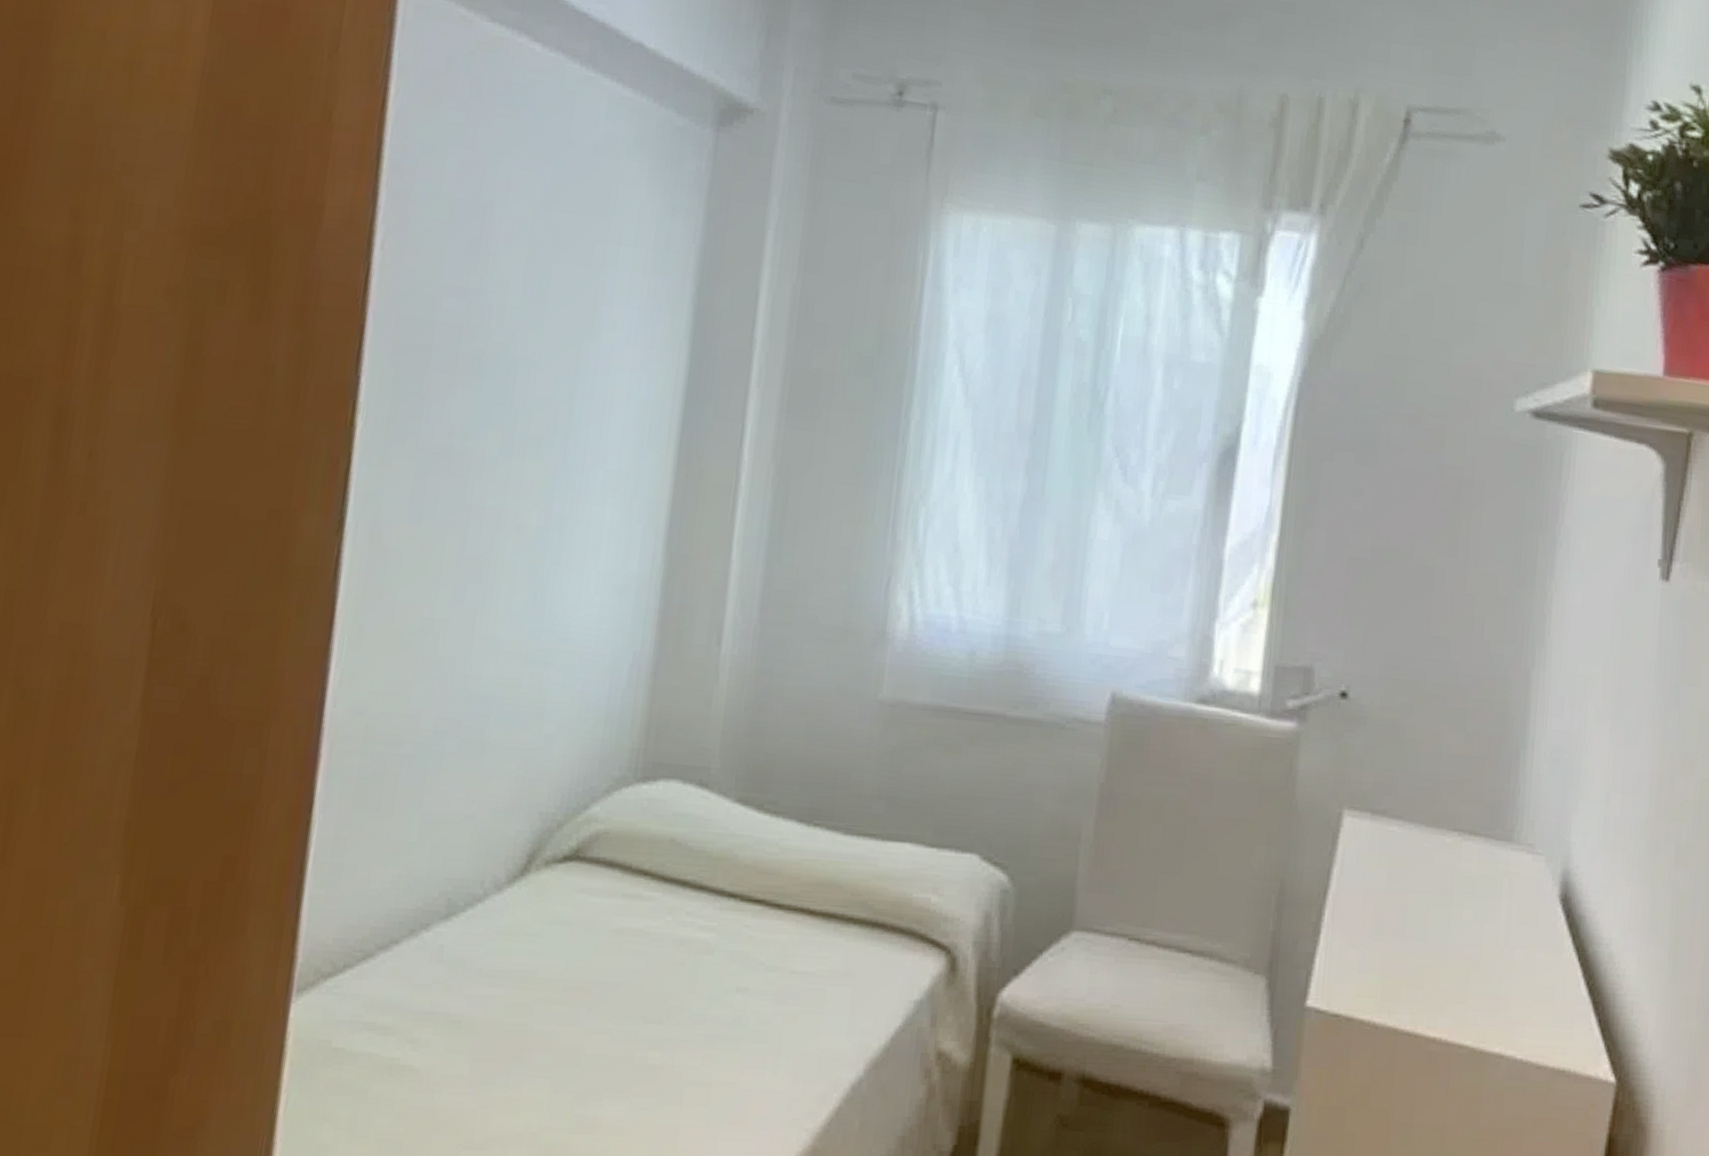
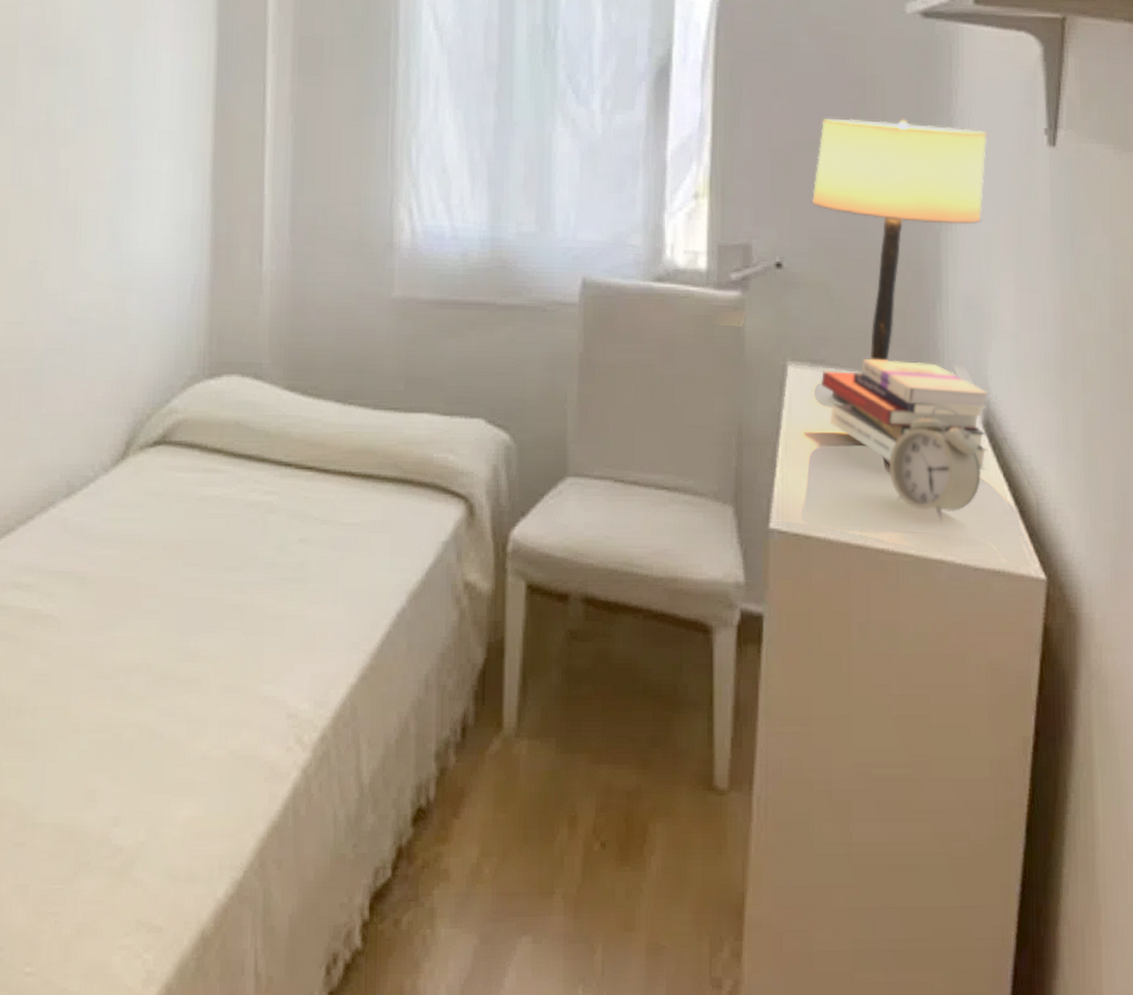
books: none [1380,813,1570,957] -> present [820,359,989,475]
table lamp: none [1387,526,1594,866] -> present [811,118,987,405]
alarm clock: none [1450,874,1554,1009] -> present [890,407,981,521]

